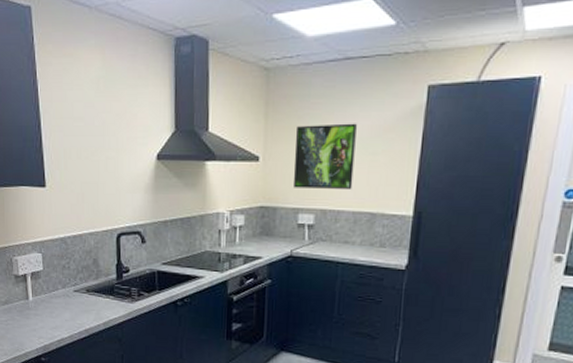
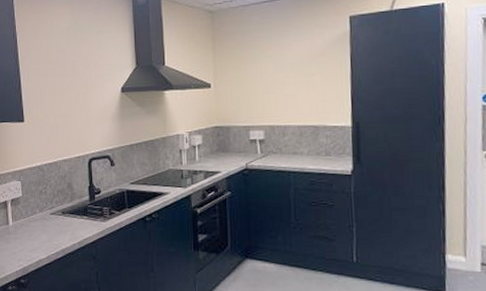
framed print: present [294,123,357,189] -> none [241,51,295,109]

